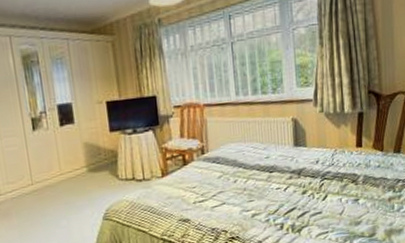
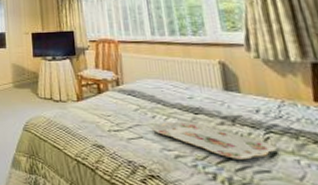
serving tray: none [234,180,328,208] -> present [152,121,277,160]

